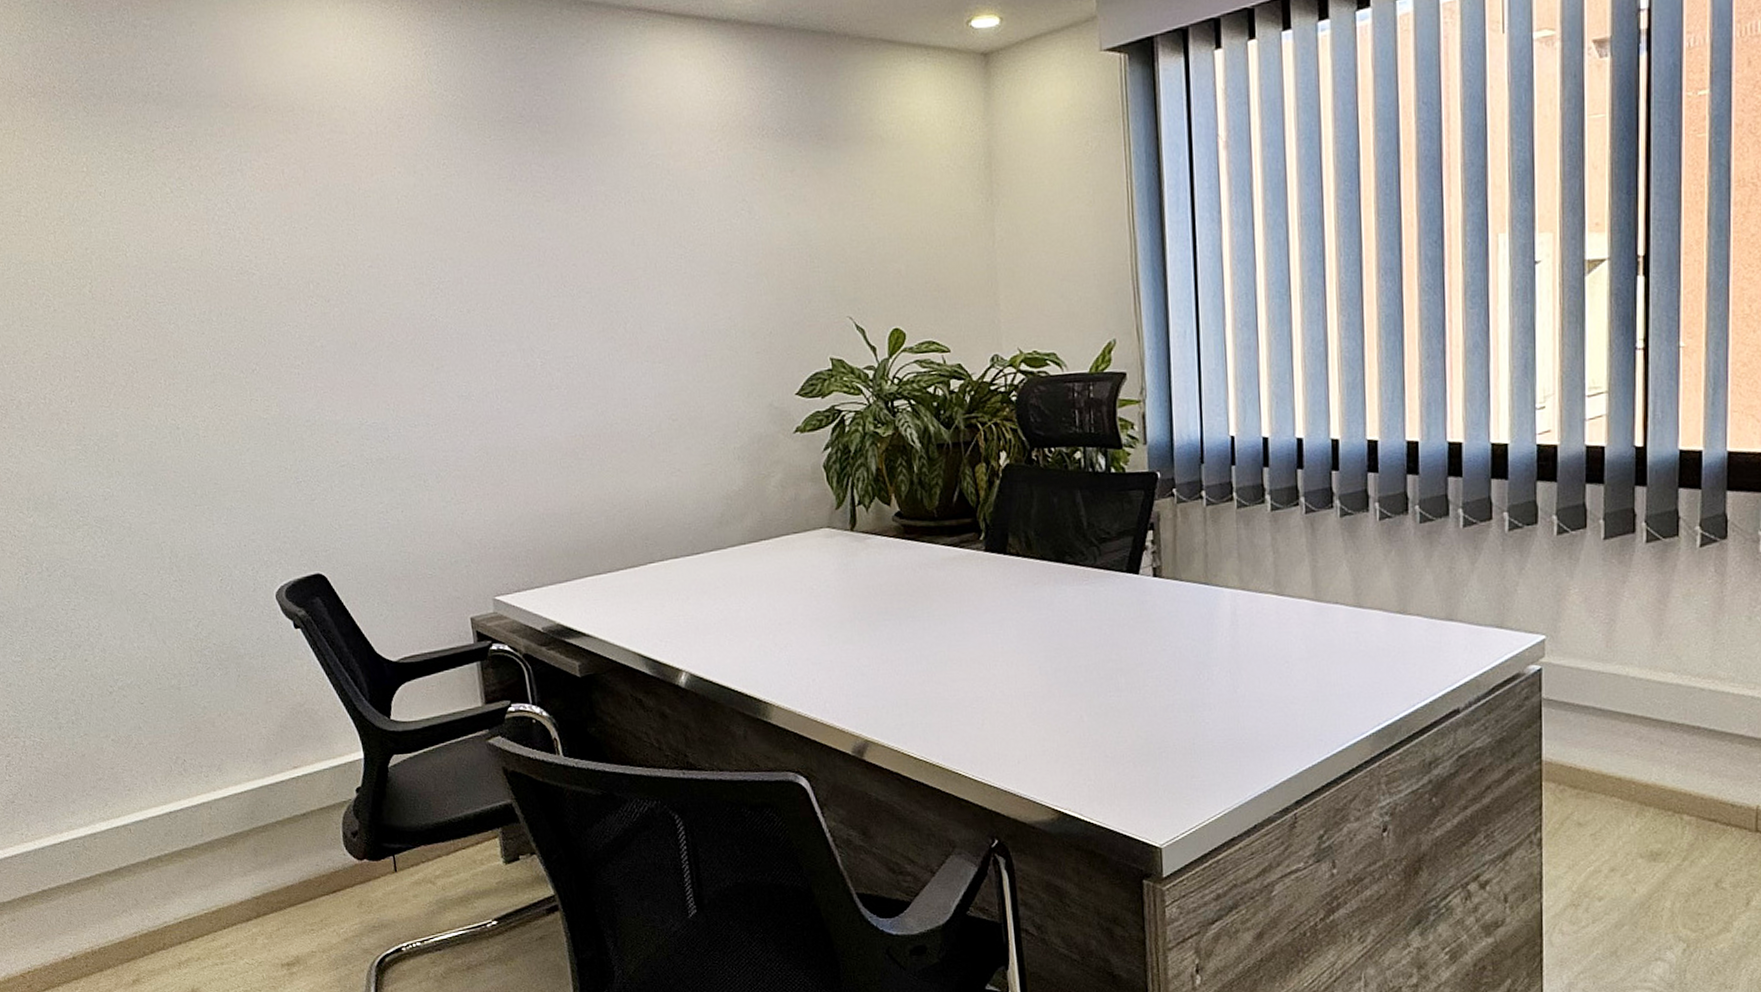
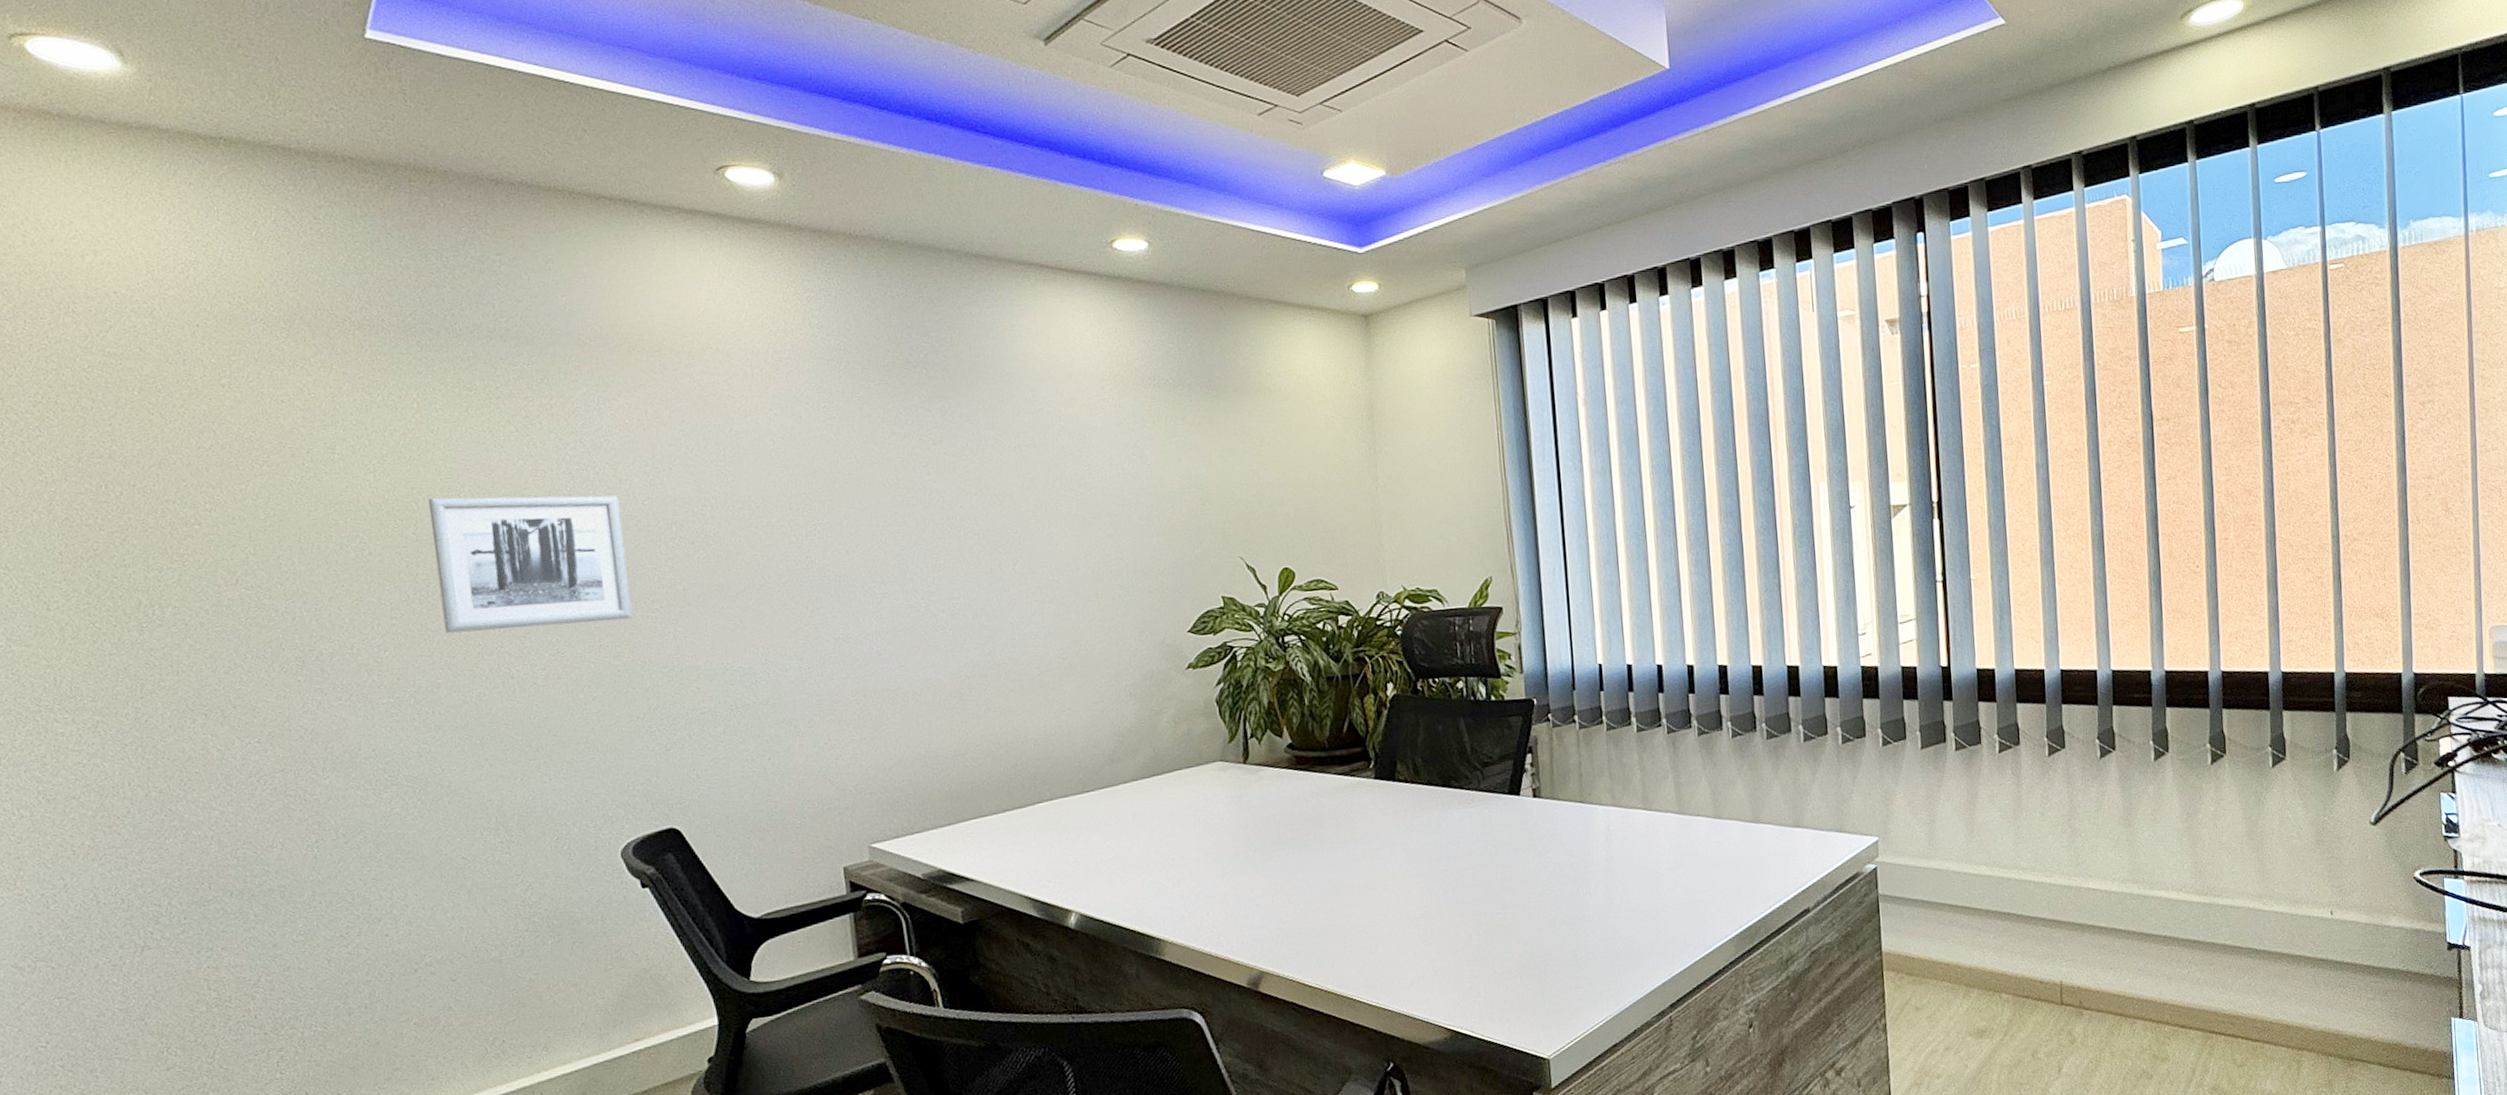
wall art: none [100,254,278,386] -> present [428,495,633,634]

